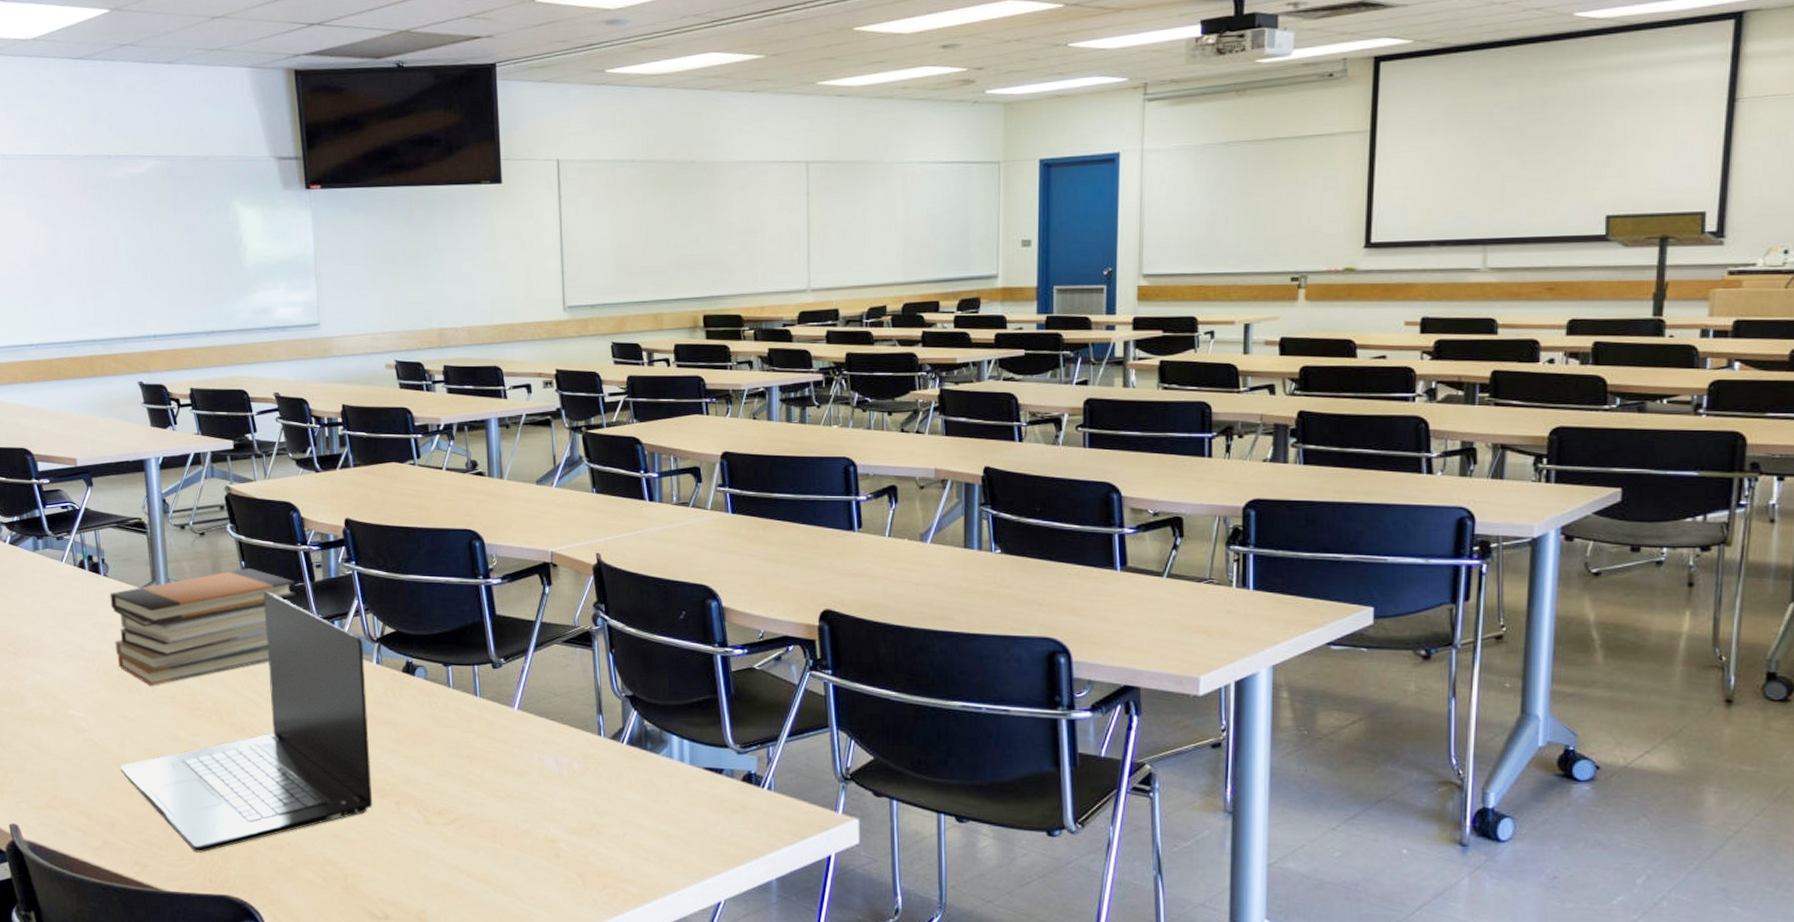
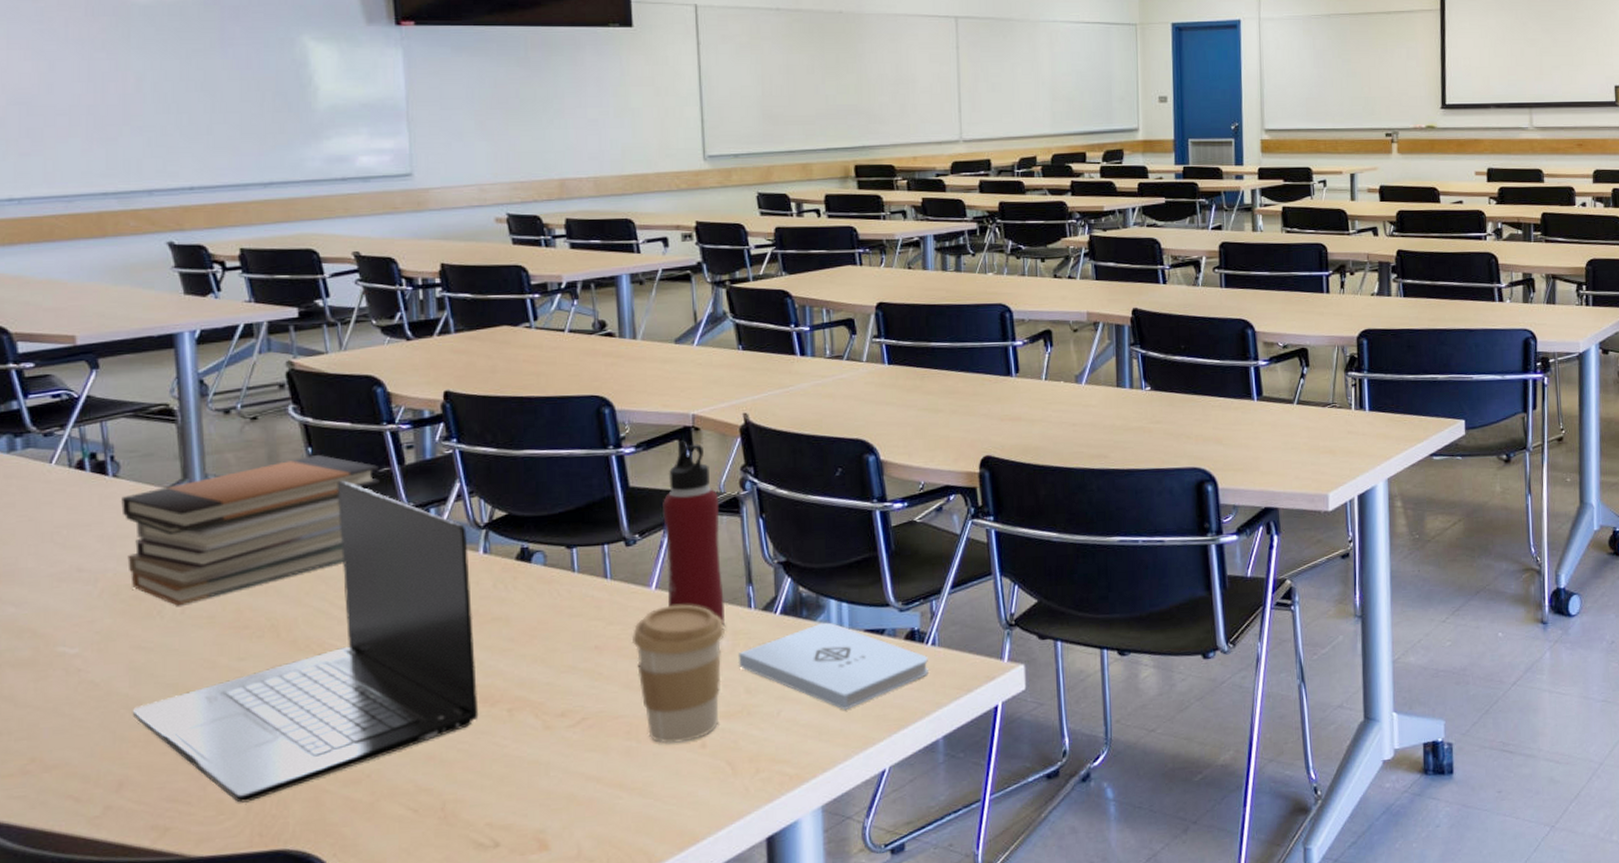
coffee cup: none [498,726,578,851] -> present [633,604,726,743]
water bottle: none [525,575,577,748] -> present [663,440,725,624]
notepad: none [588,756,764,841] -> present [738,622,928,710]

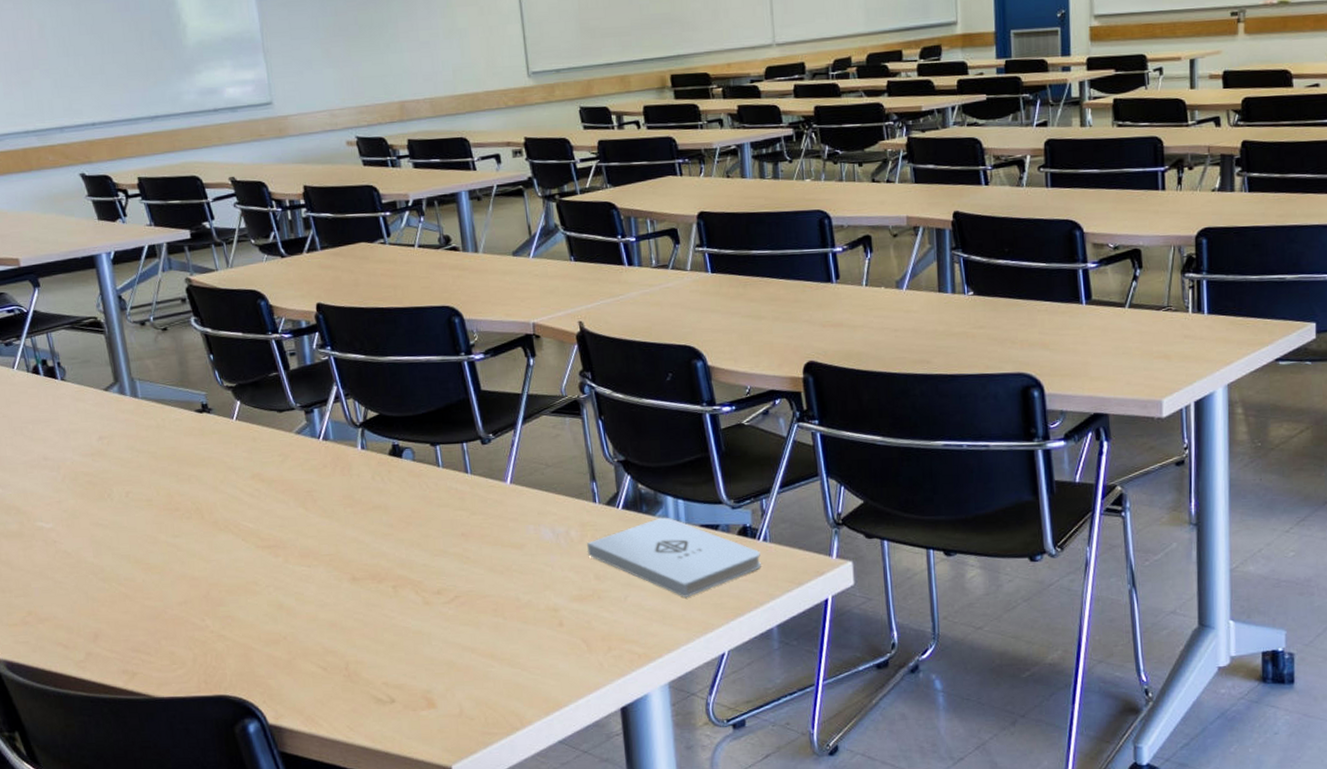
book stack: present [121,455,380,606] -> none [70,361,271,490]
laptop: present [132,480,479,803] -> none [98,383,369,655]
coffee cup: present [633,604,726,743] -> none [493,498,575,621]
water bottle: present [663,440,725,624] -> none [511,347,573,517]

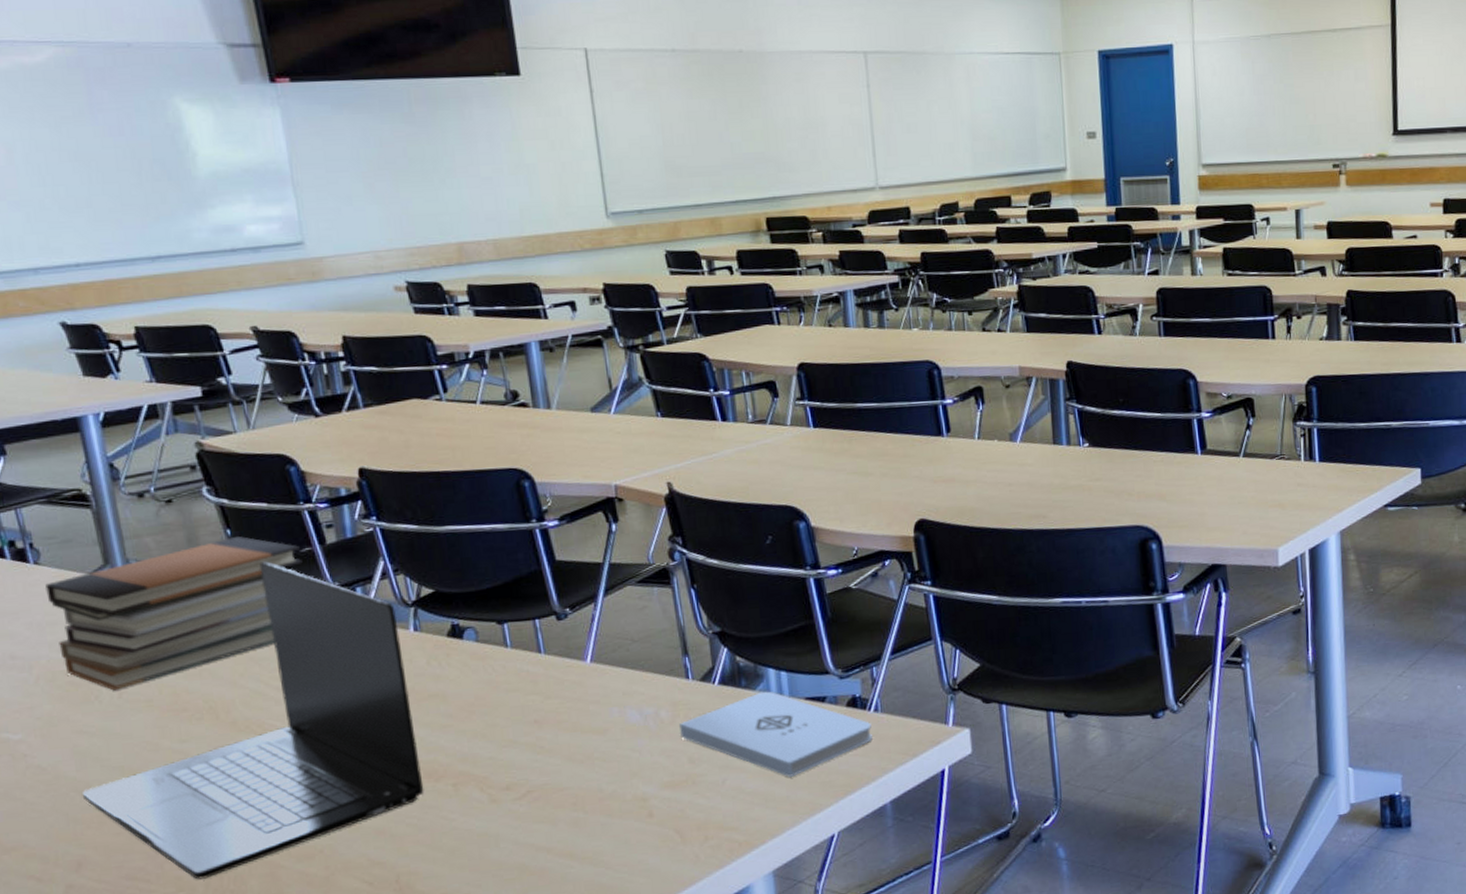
book stack: none [70,361,271,490] -> present [45,536,303,691]
laptop: none [98,383,369,655] -> present [81,561,424,880]

